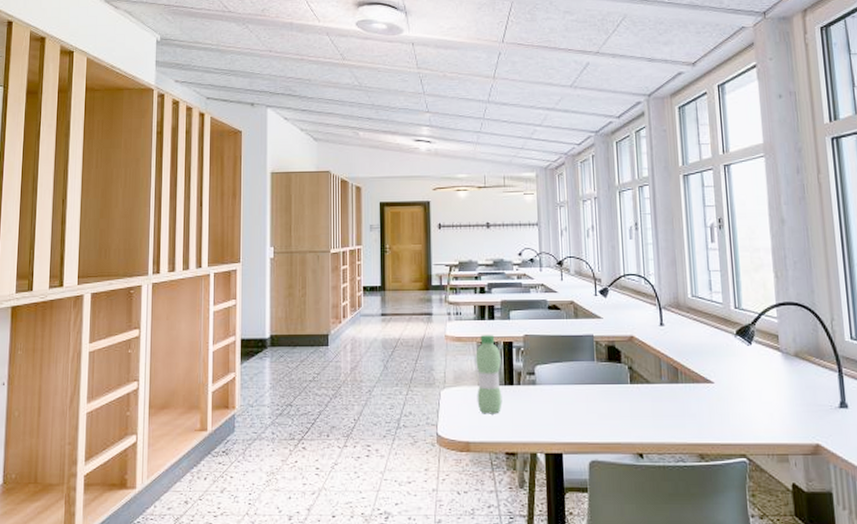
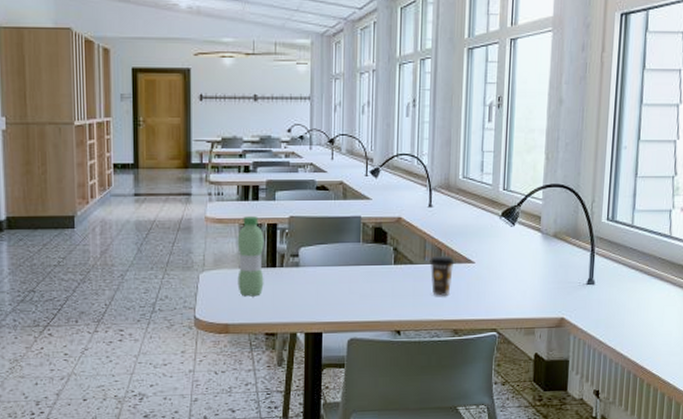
coffee cup: none [666,374,693,417] -> present [430,255,455,296]

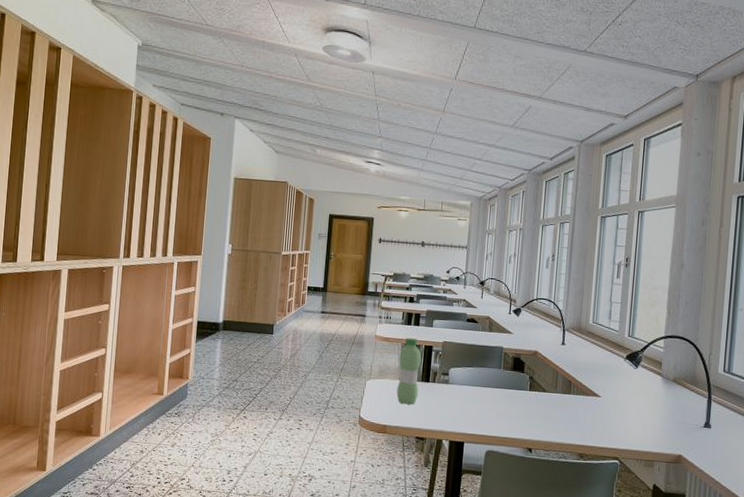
coffee cup: present [430,255,455,296] -> none [560,386,583,423]

